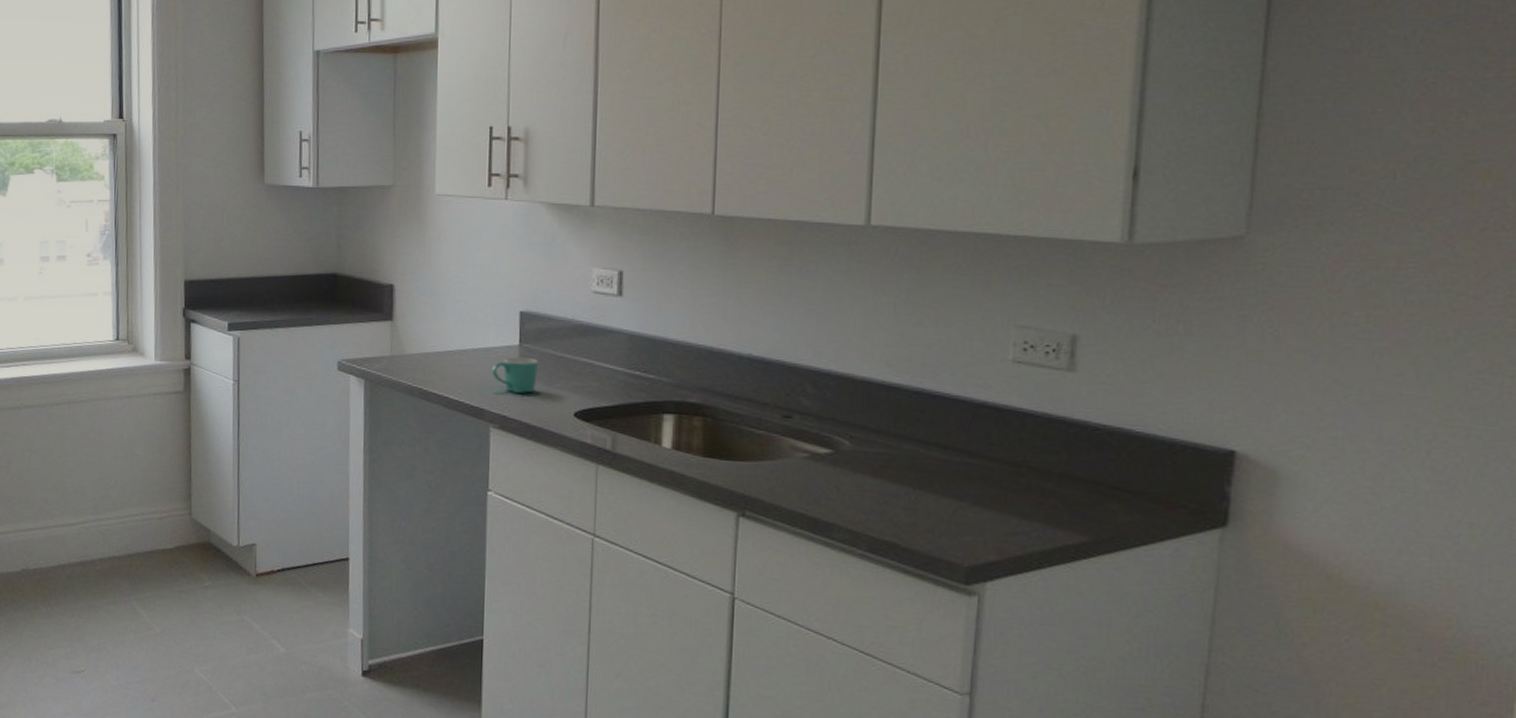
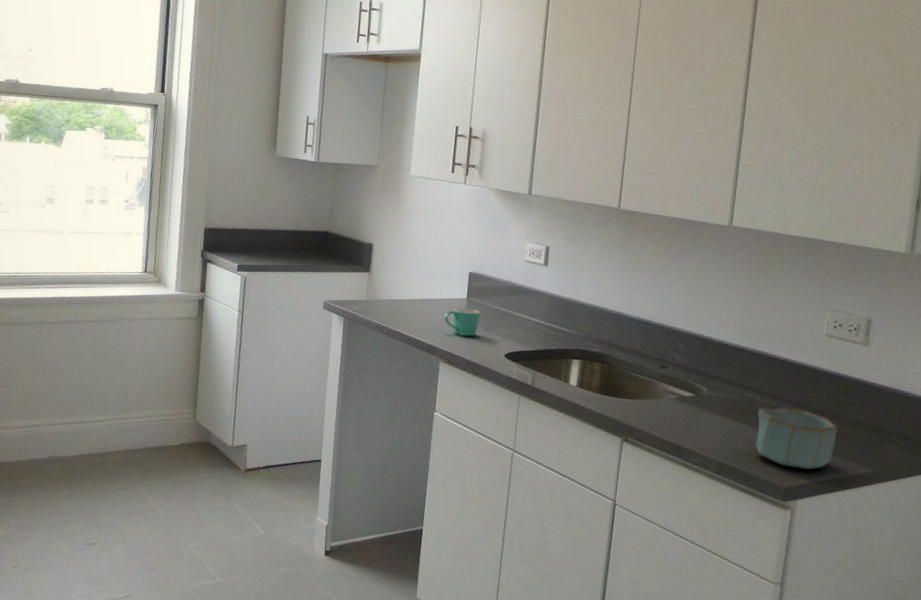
bowl: none [922,461,1038,542] -> present [755,407,838,470]

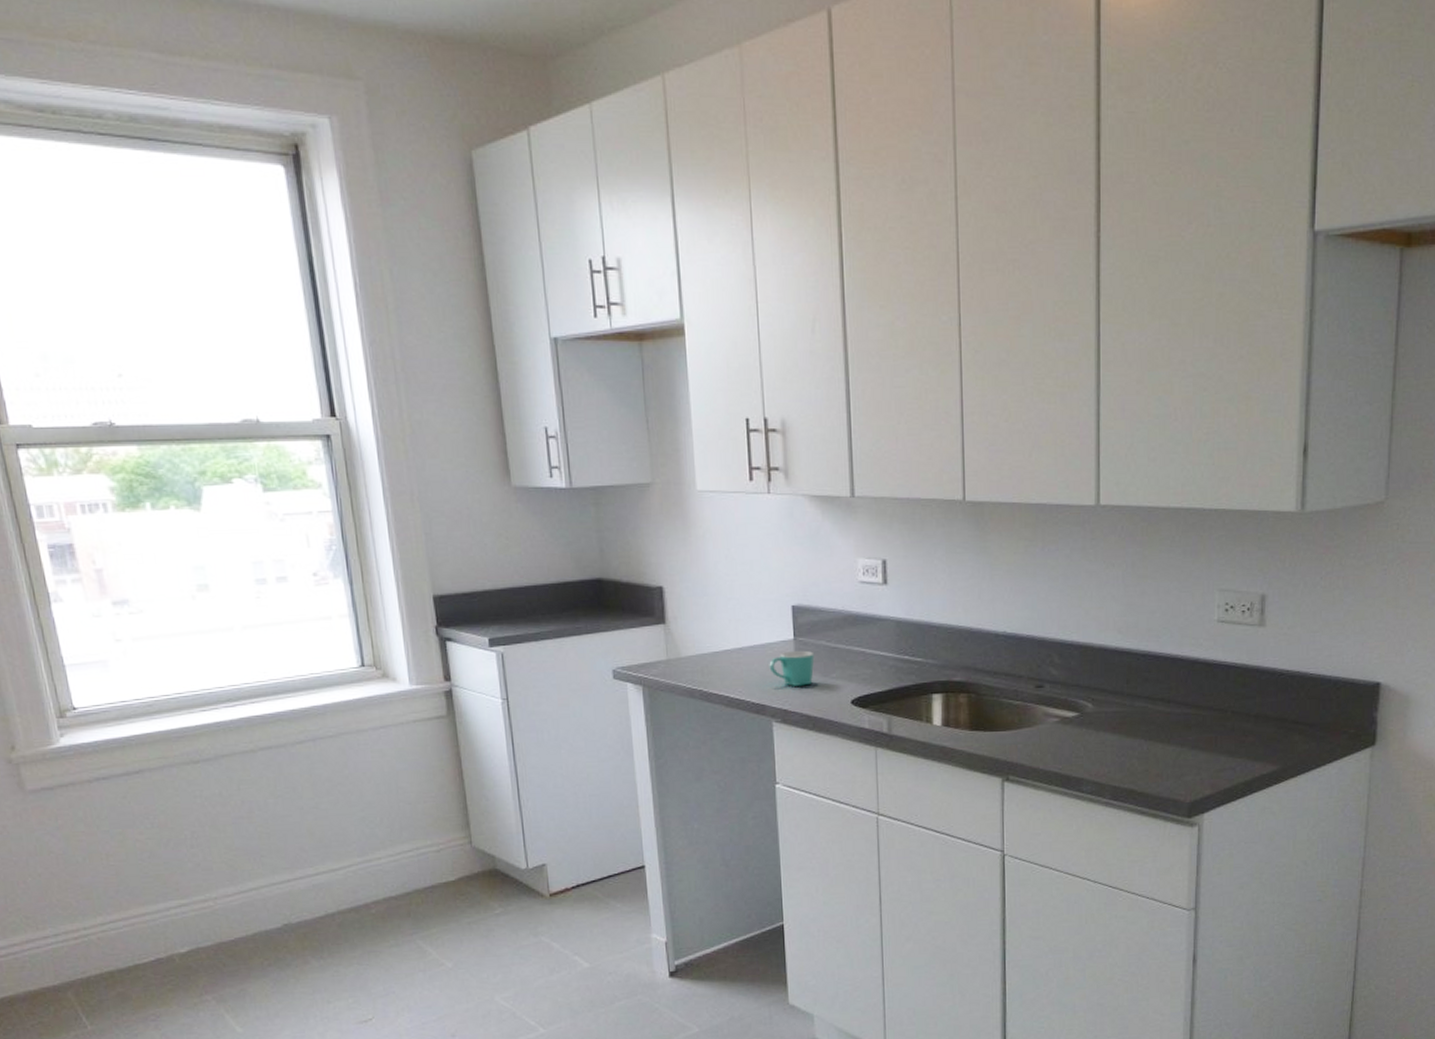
bowl: present [755,407,838,470] -> none [1151,711,1240,779]

